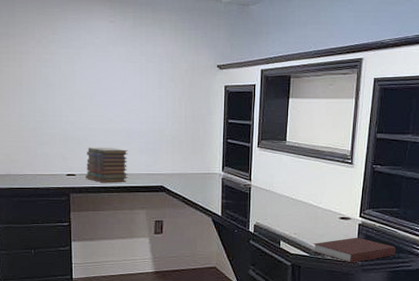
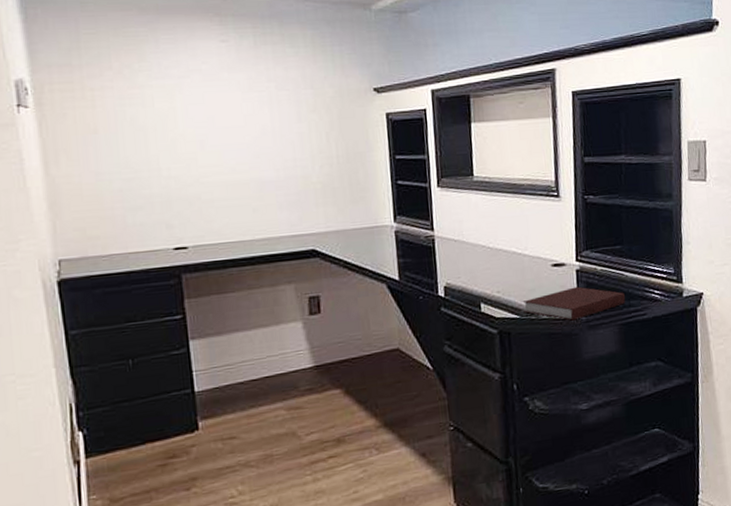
book stack: present [86,147,128,183] -> none [201,205,265,255]

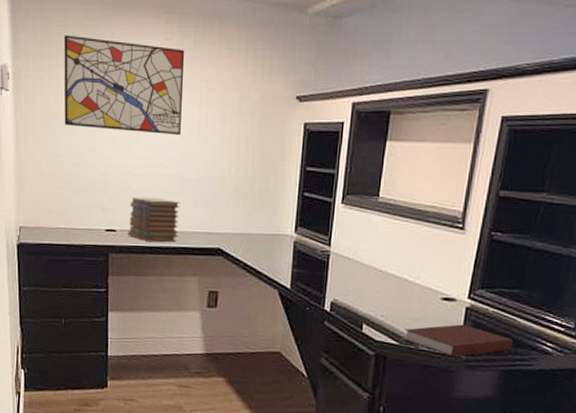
wall art: none [97,43,252,140] -> present [64,35,185,136]
book stack: none [201,205,265,255] -> present [128,196,180,242]

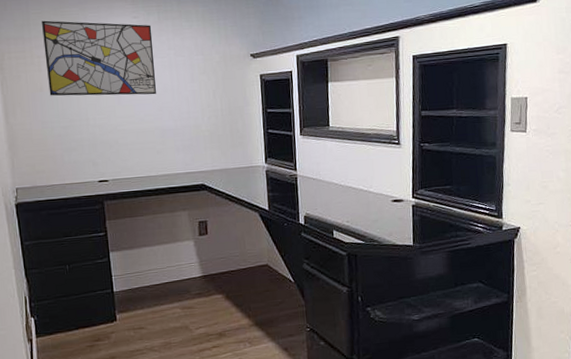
book stack: present [128,196,180,242] -> none [118,148,166,187]
notebook: present [403,324,513,357] -> none [368,219,453,247]

